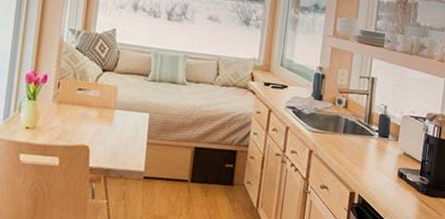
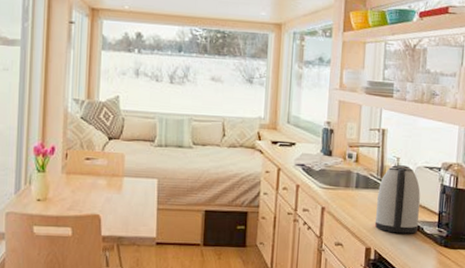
kettle: none [360,113,405,181] -> present [375,165,421,234]

